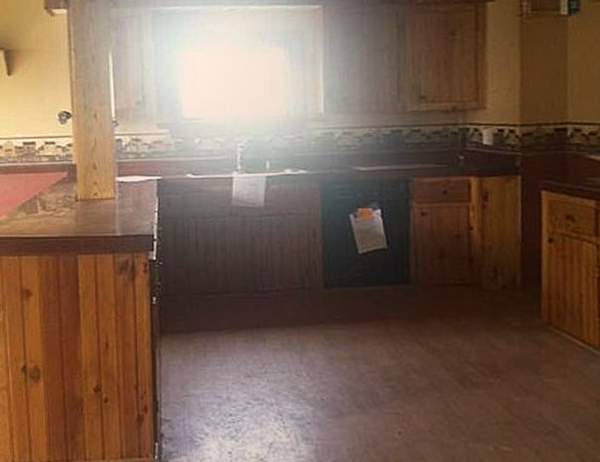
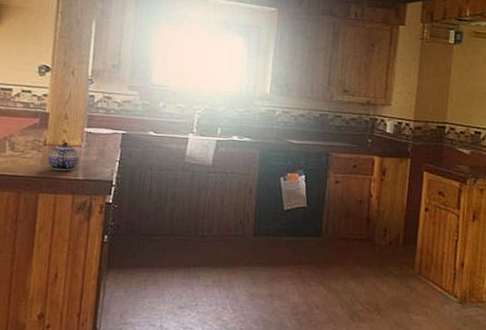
teapot: none [82,196,114,229] -> present [48,142,79,171]

